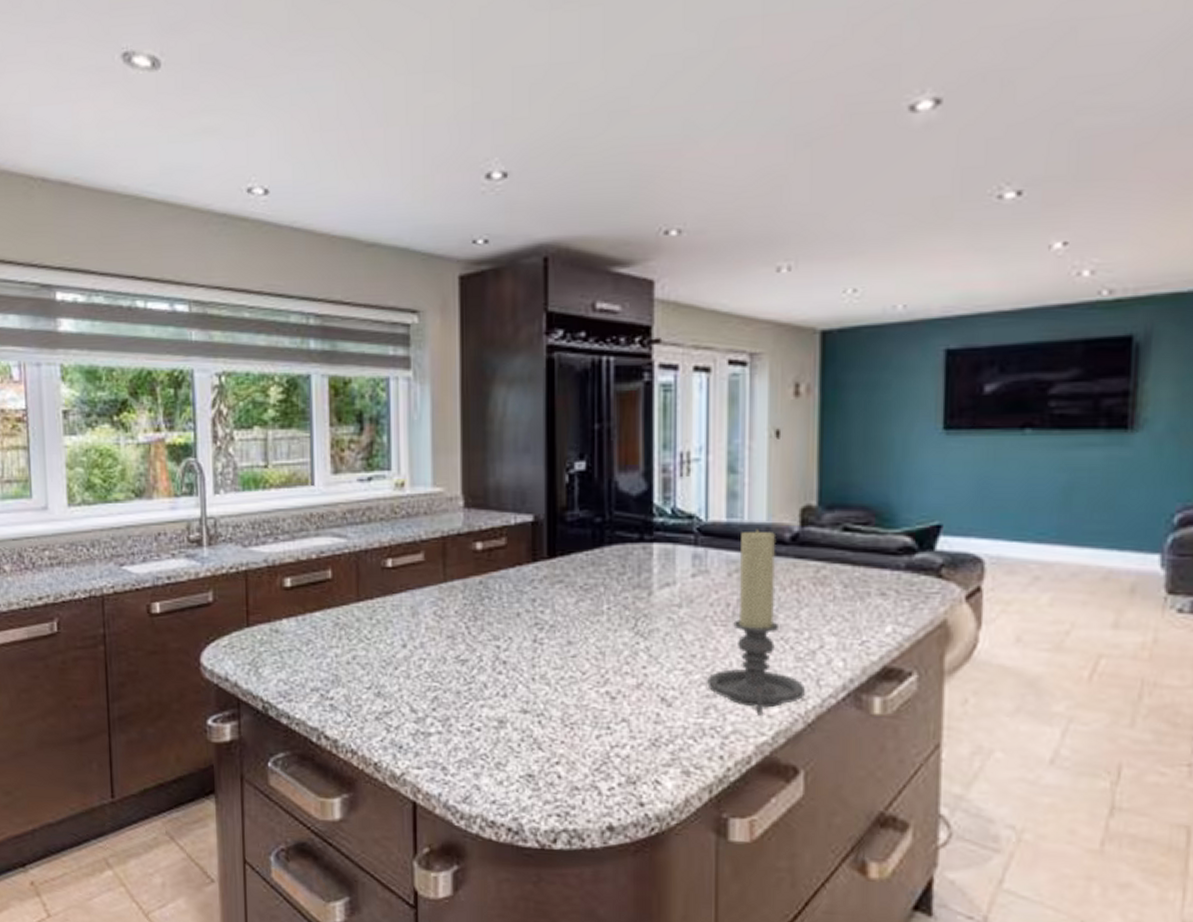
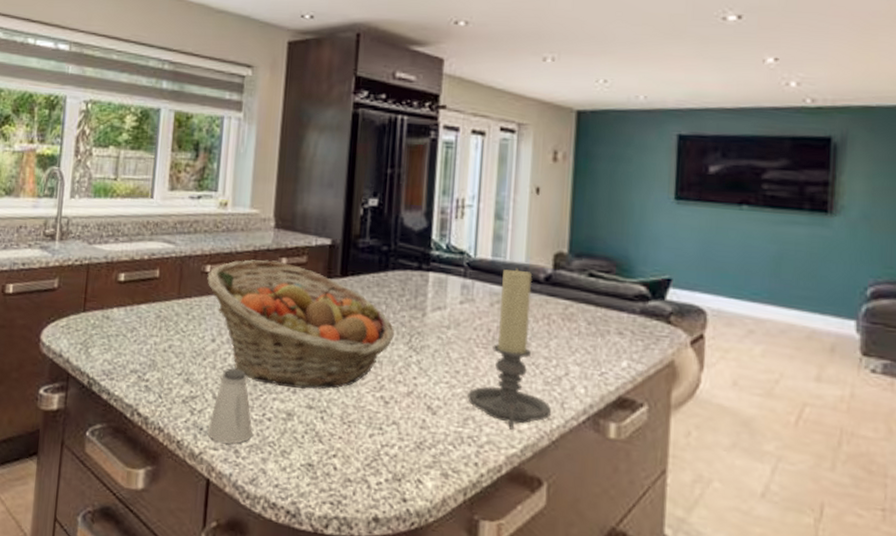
fruit basket: none [389,546,616,691] -> present [207,259,394,389]
saltshaker: none [408,676,460,761] -> present [207,368,253,444]

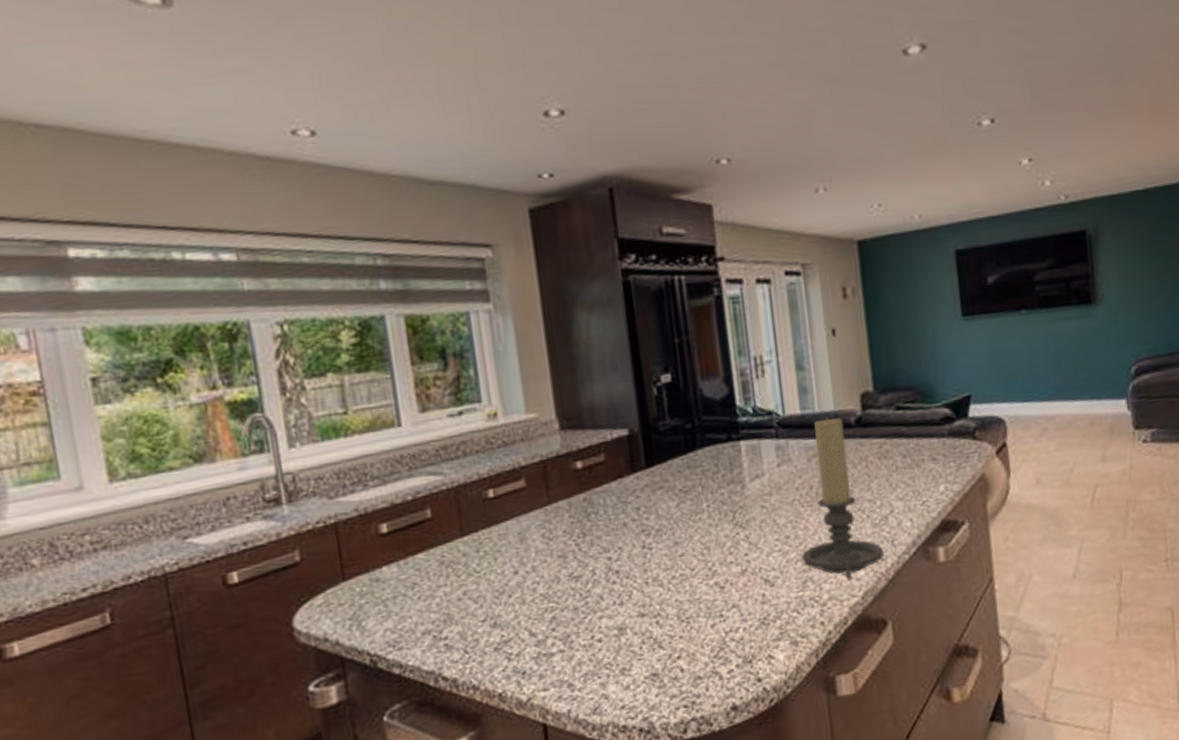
fruit basket: present [207,259,394,389] -> none [491,466,716,605]
saltshaker: present [207,368,253,444] -> none [531,596,584,682]

